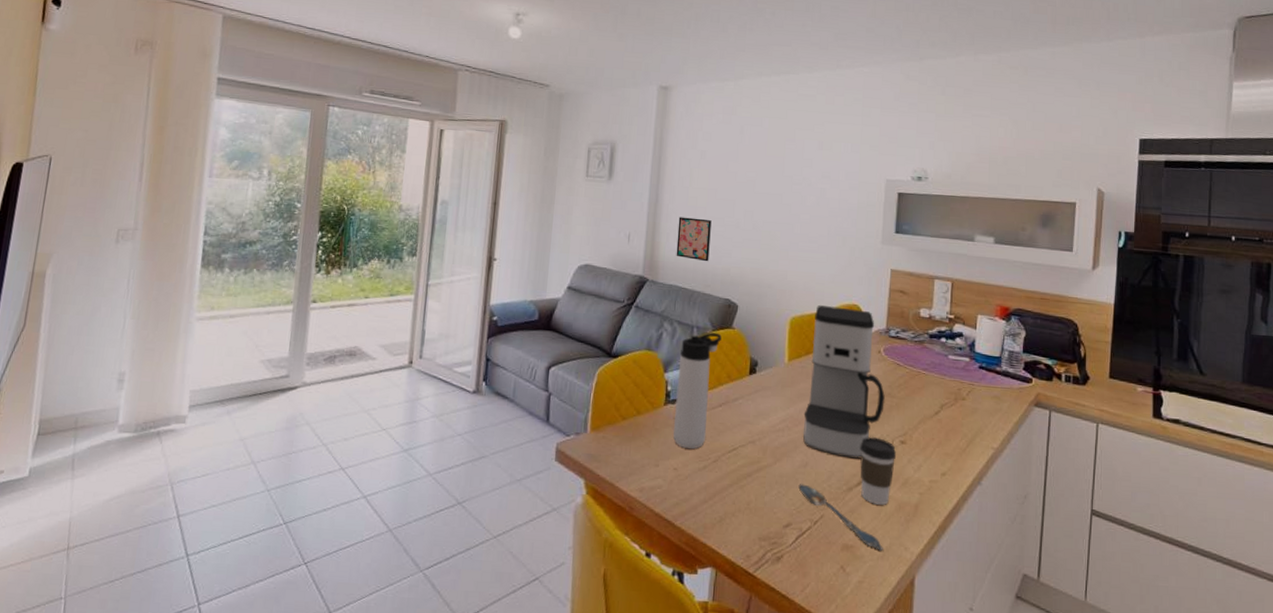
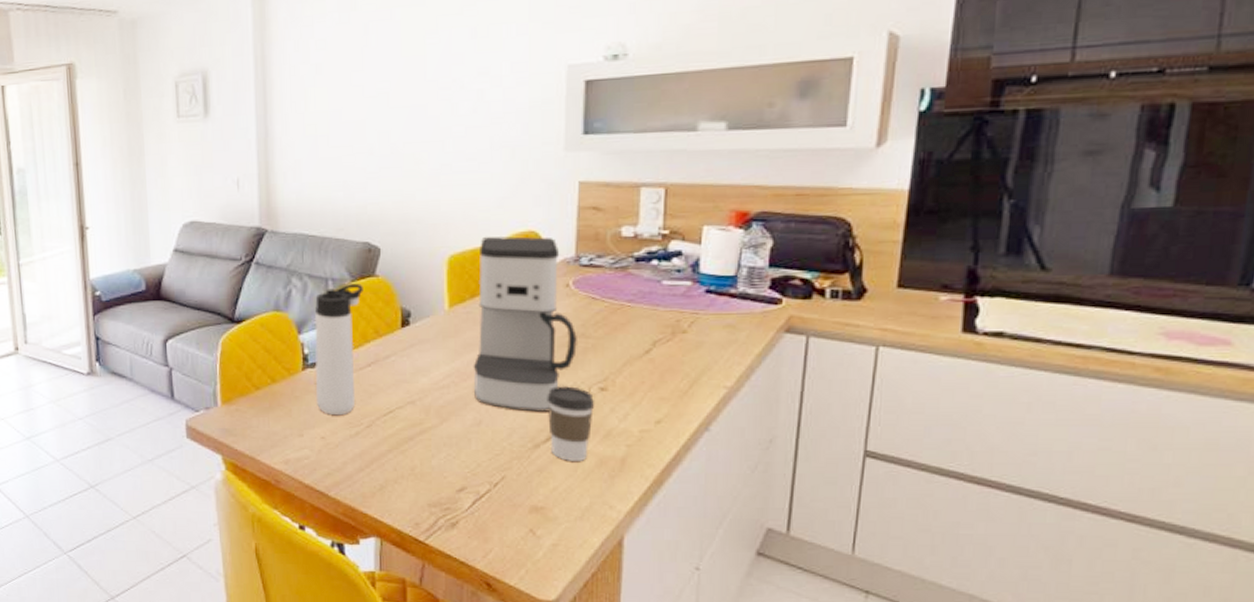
wall art: present [676,217,712,262] -> none [296,149,339,201]
spoon: present [798,484,883,551] -> none [472,444,582,511]

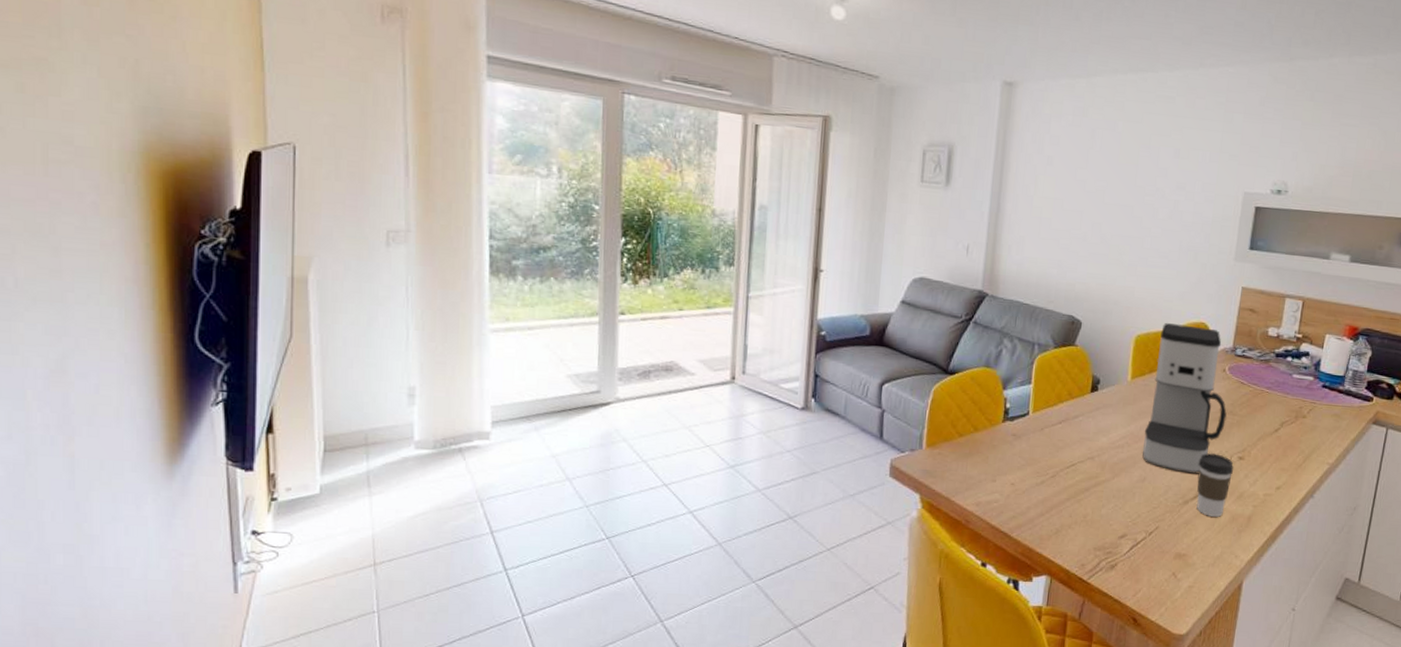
thermos bottle: present [314,283,363,416] -> none [1011,350,1064,465]

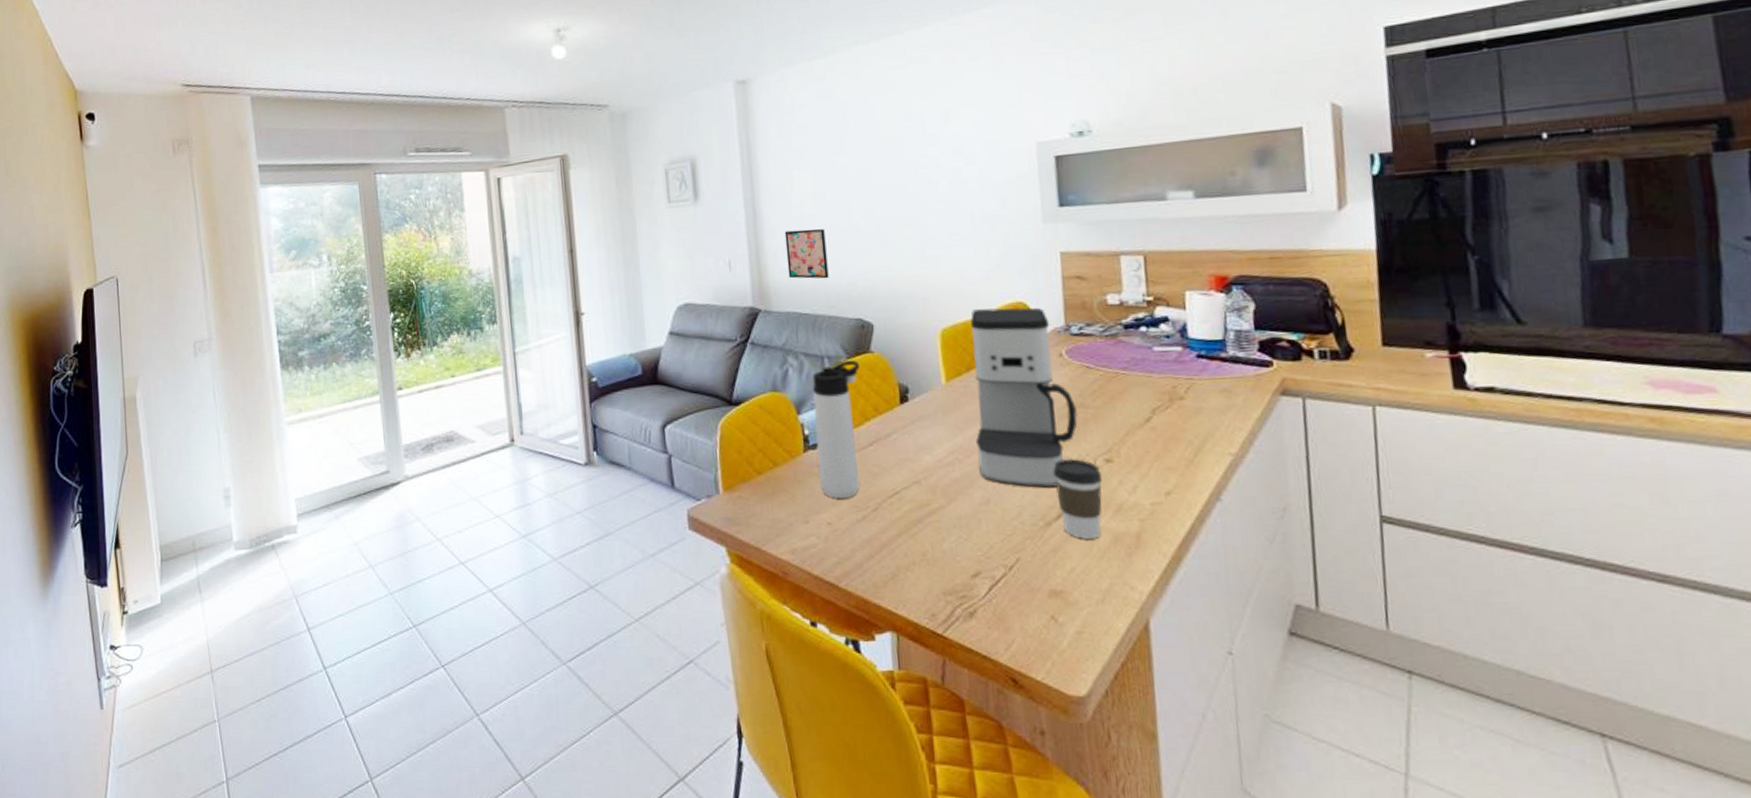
thermos bottle: none [1011,350,1064,465] -> present [812,360,860,499]
wall art: none [1018,228,1057,277] -> present [784,228,829,279]

